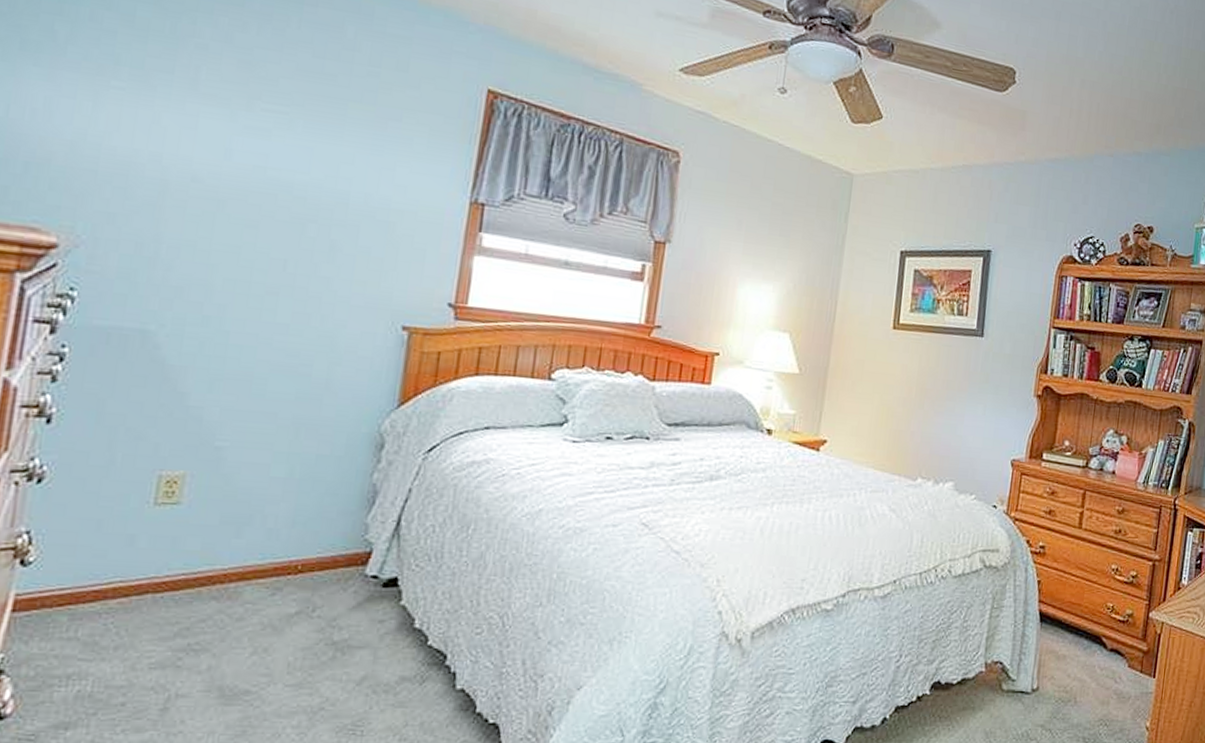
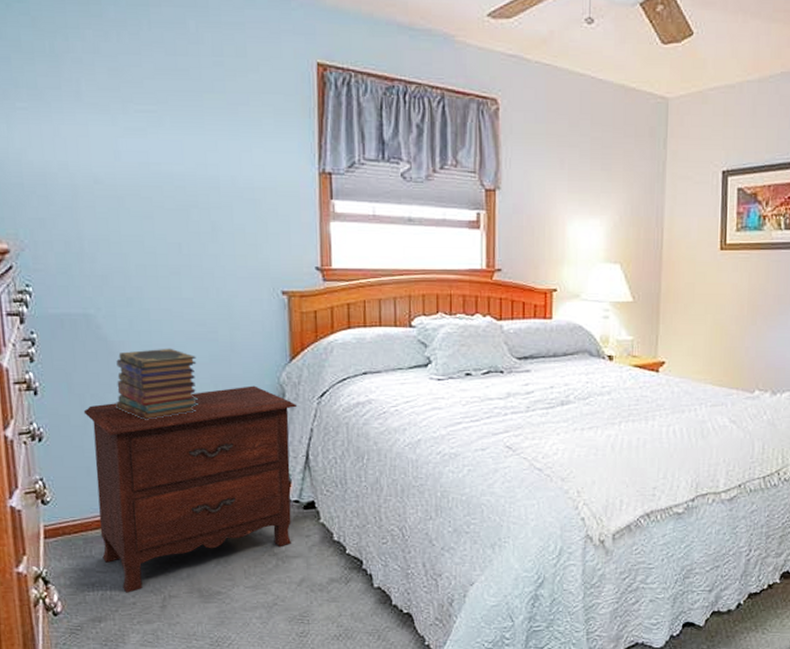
nightstand: none [91,432,397,690] -> present [83,385,298,593]
book stack: none [157,379,279,465] -> present [116,348,198,420]

